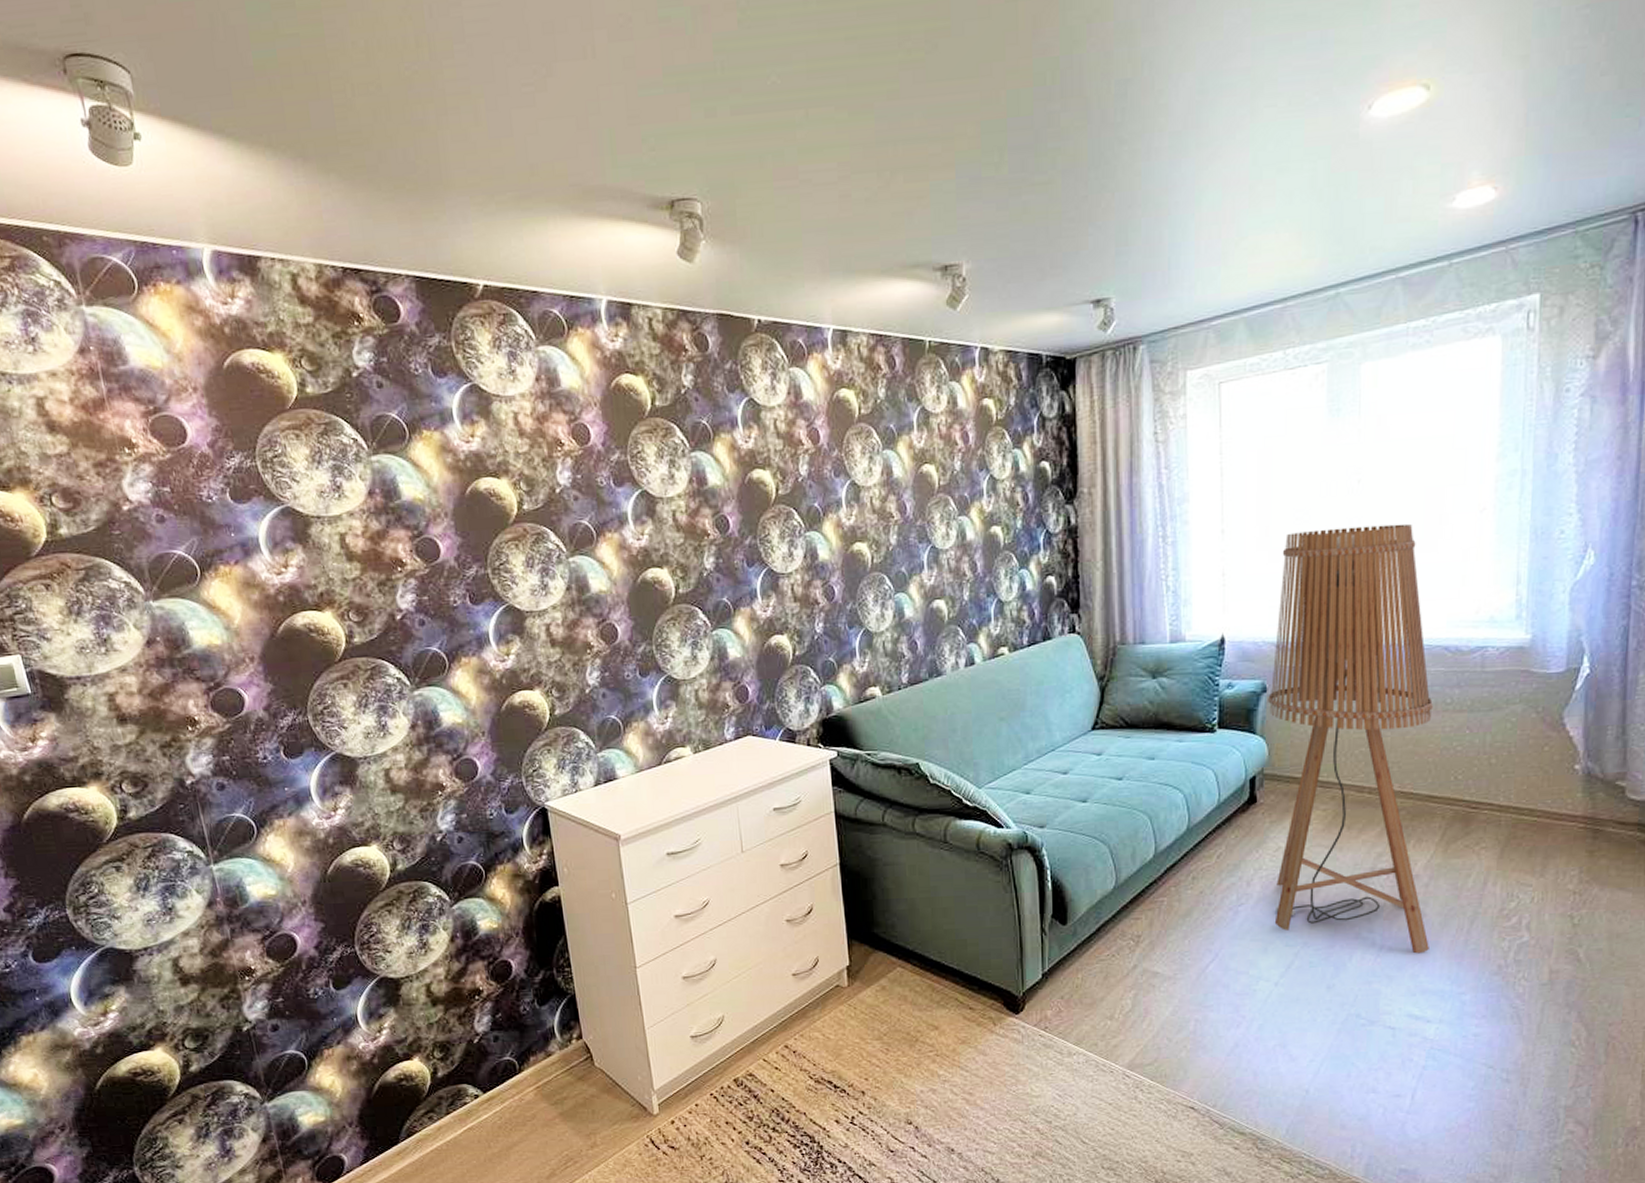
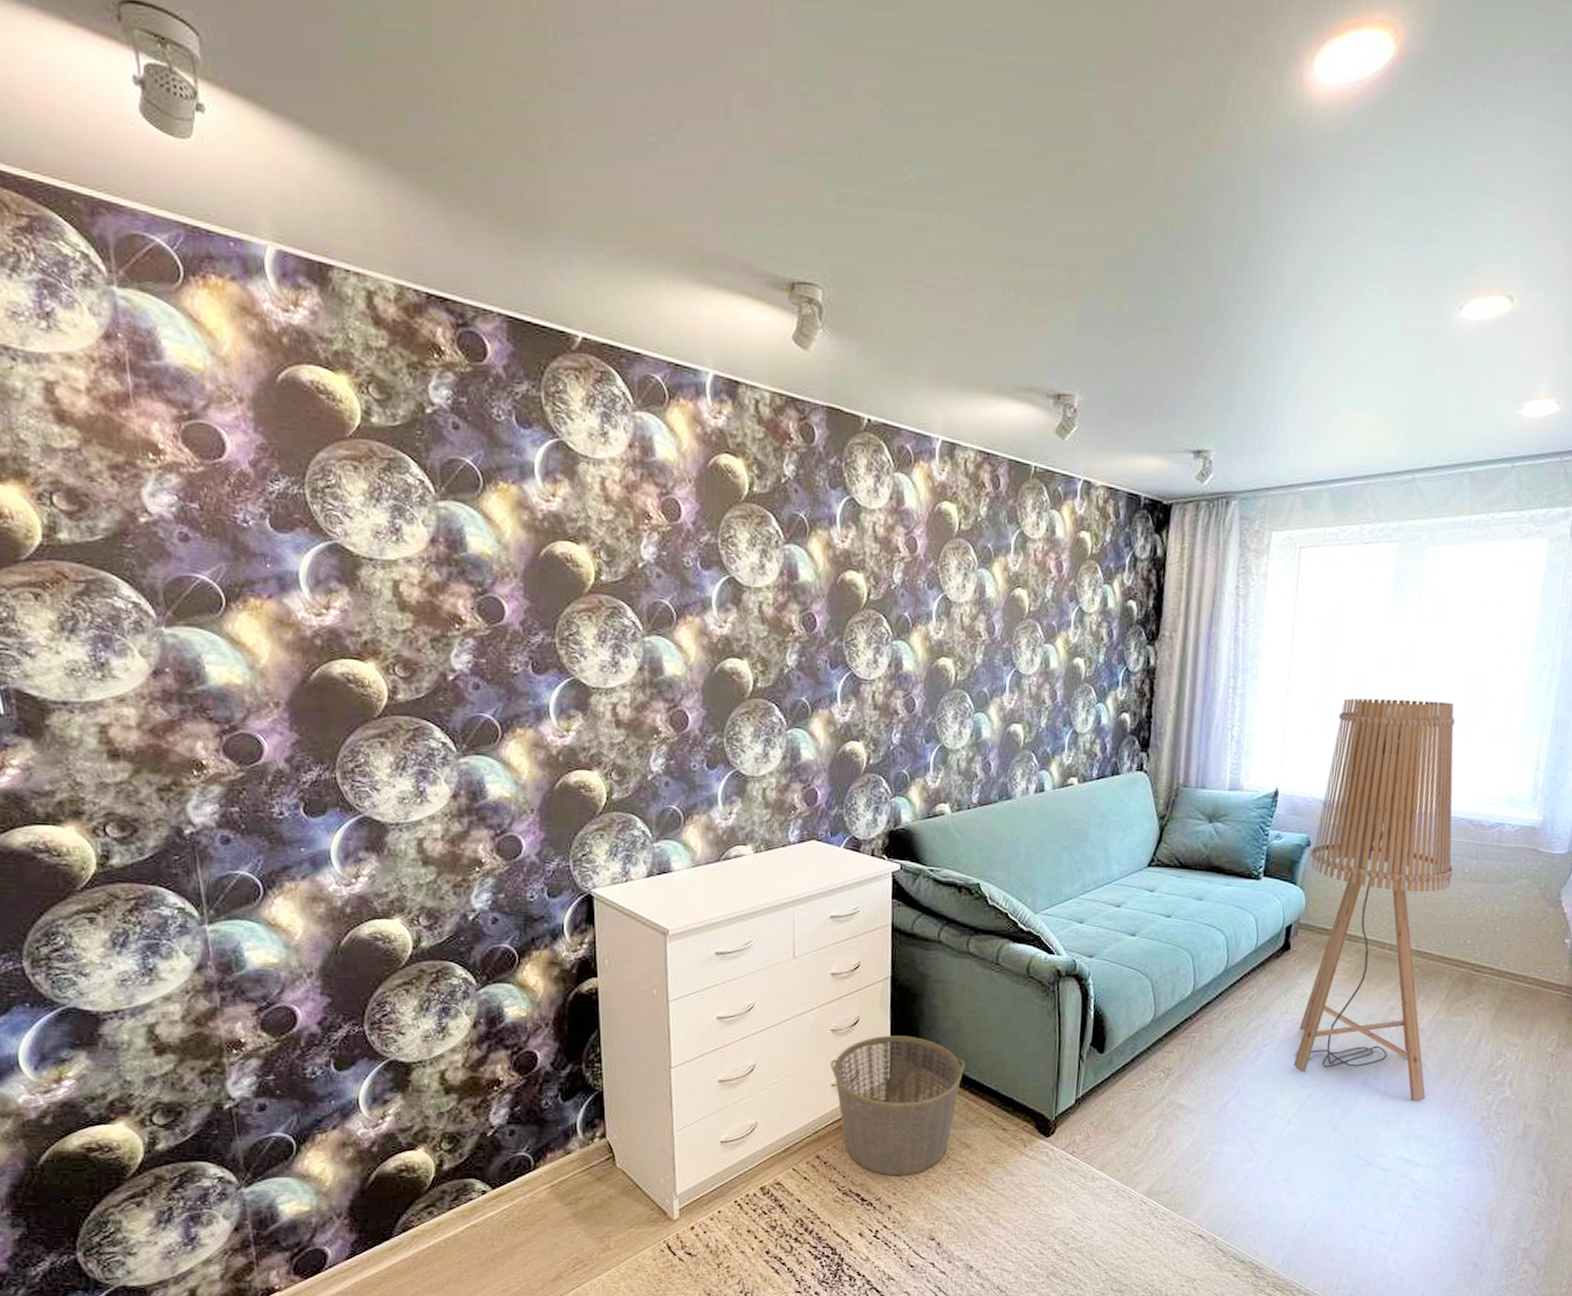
basket: none [788,920,924,1062] -> present [830,1035,965,1176]

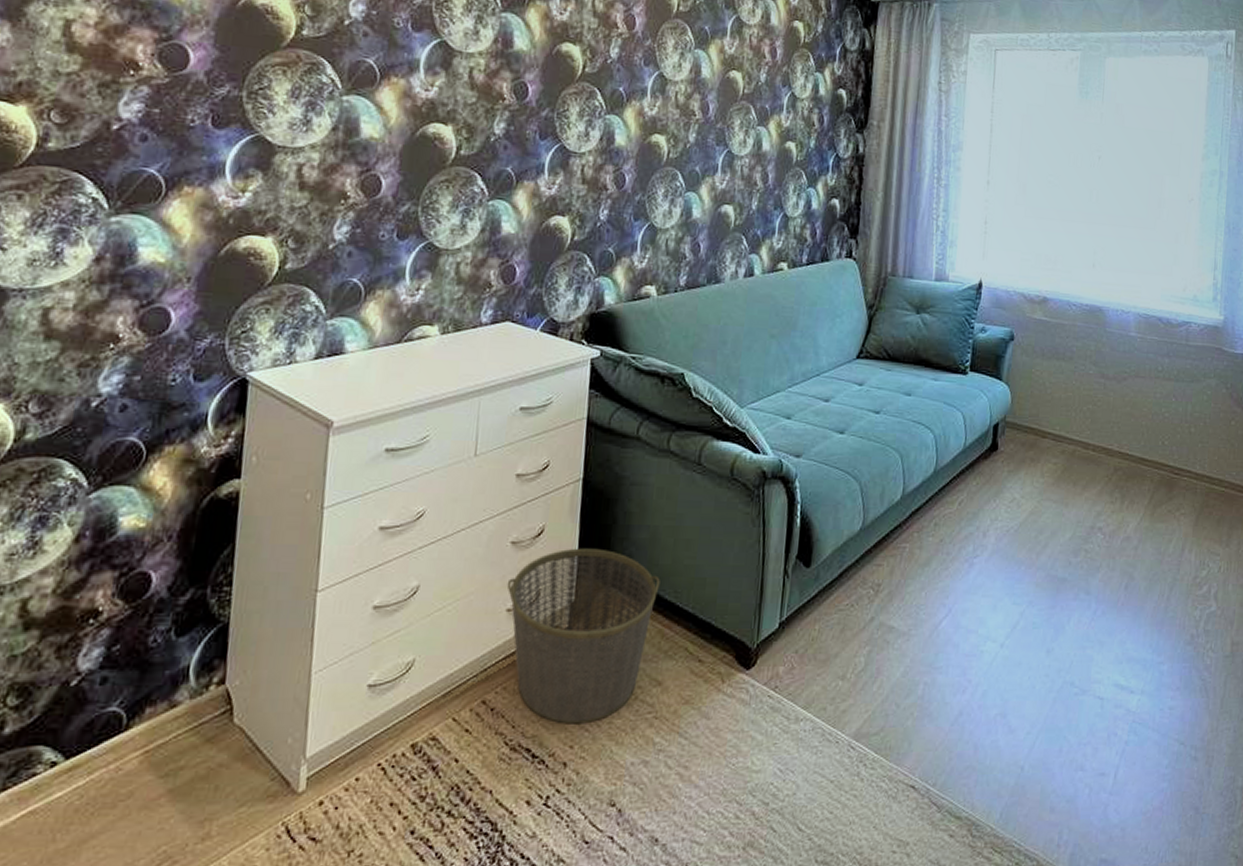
floor lamp: present [1293,698,1455,1102] -> none [1004,194,1148,619]

